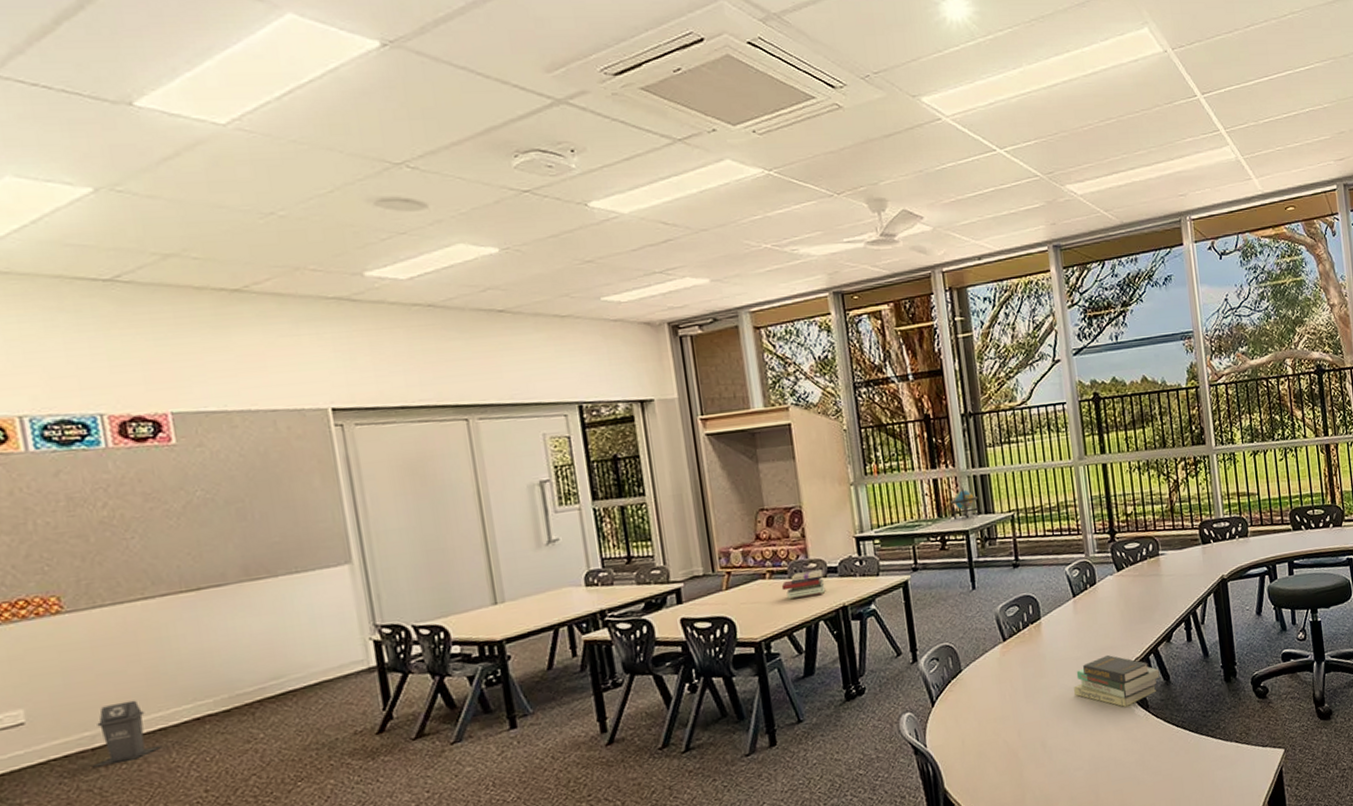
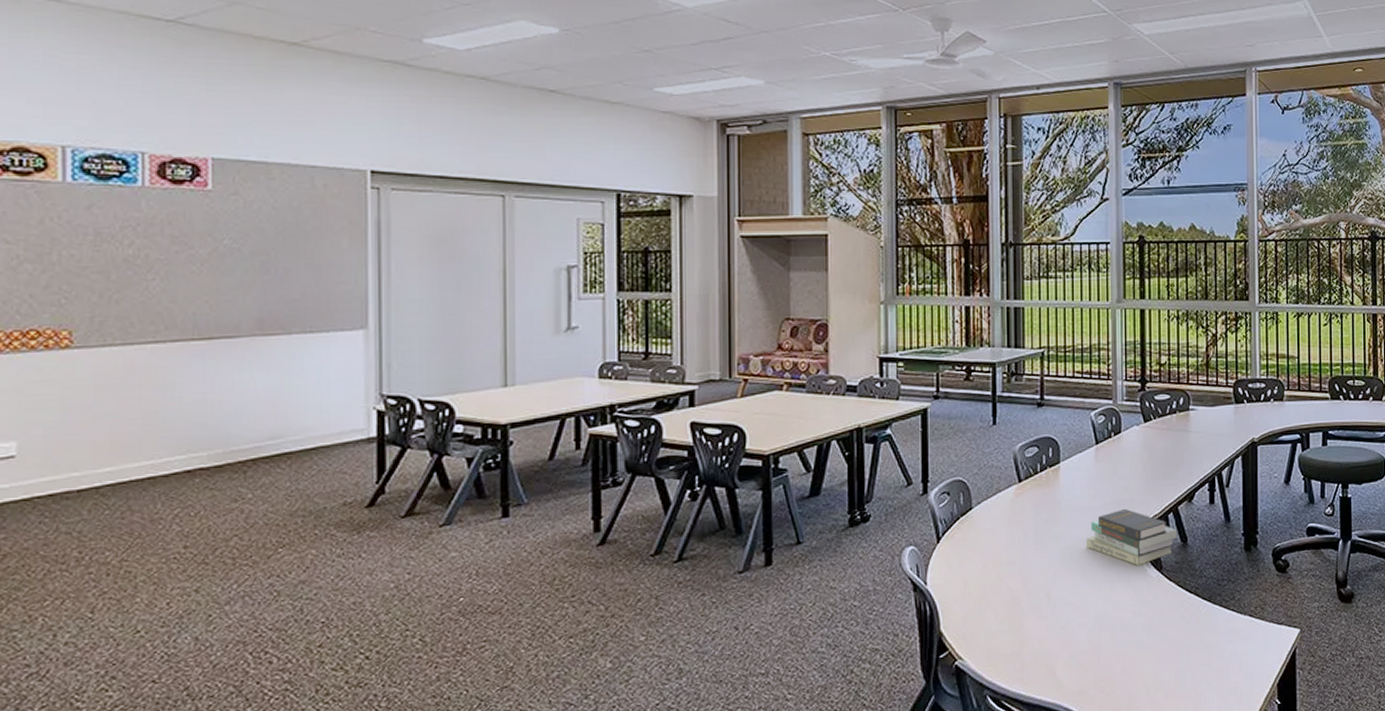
trash bin: present [94,700,163,768] -> none [77,445,149,510]
books: present [781,569,826,600] -> none [797,387,842,415]
globe: present [949,487,981,520] -> none [980,318,1010,351]

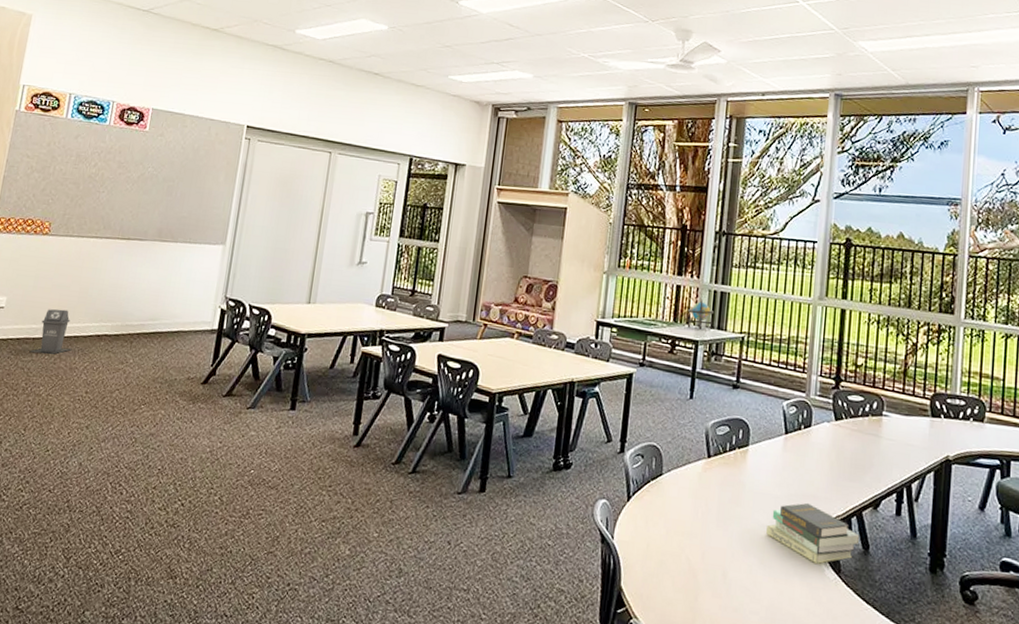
trash bin: none [77,445,149,510] -> present [30,309,72,354]
globe: none [980,318,1010,351] -> present [687,299,715,330]

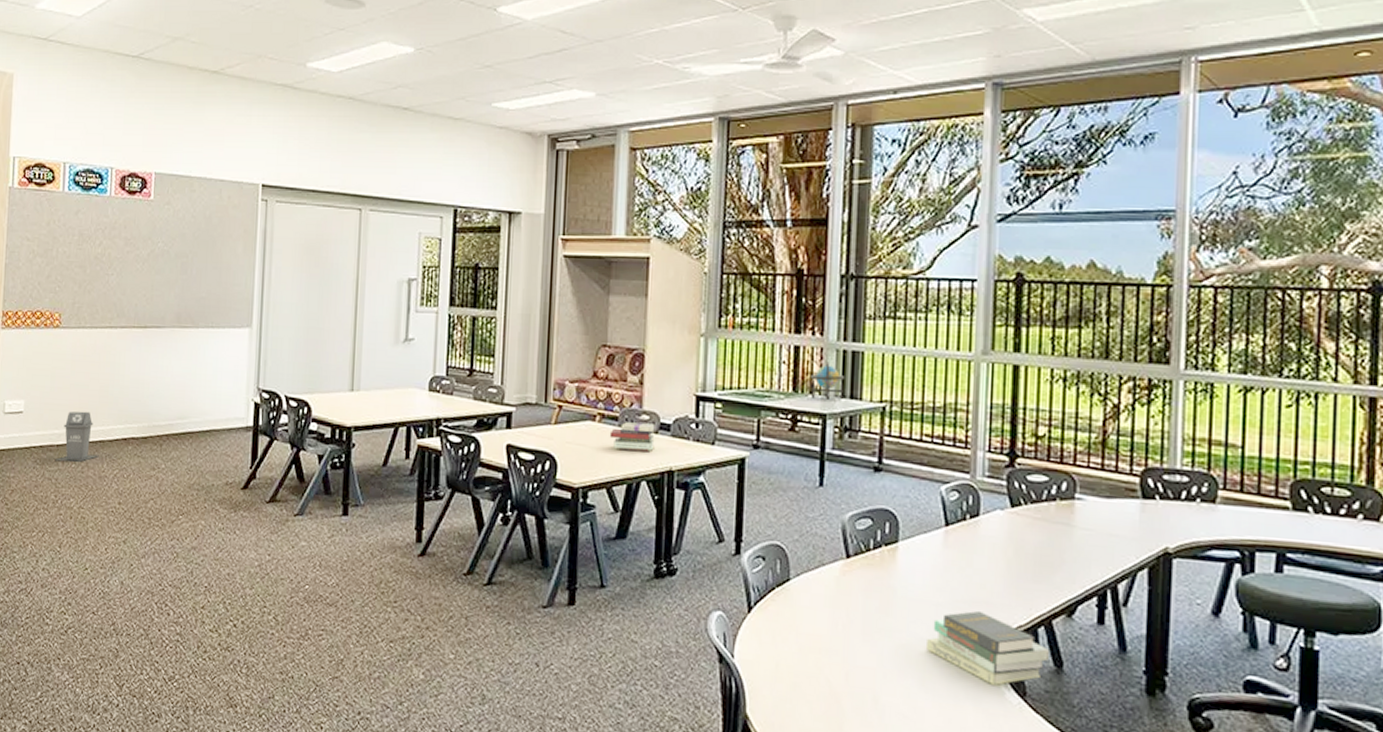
books: none [524,340,562,366] -> present [609,422,655,453]

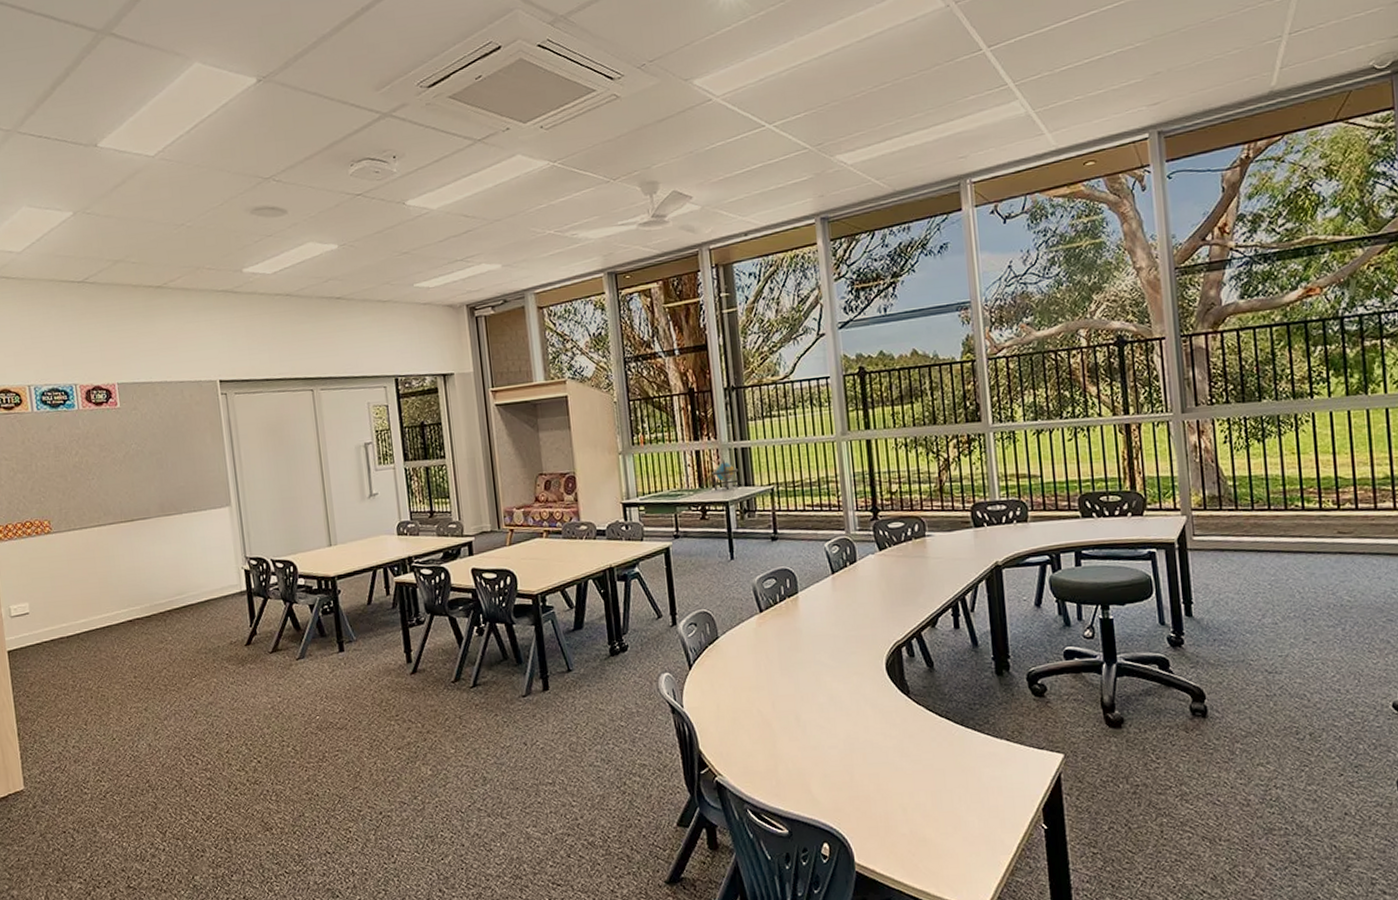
trash bin: present [56,411,99,462] -> none [68,602,109,651]
books: present [609,422,655,453] -> none [556,532,595,558]
books: present [927,610,1049,685] -> none [830,635,922,690]

